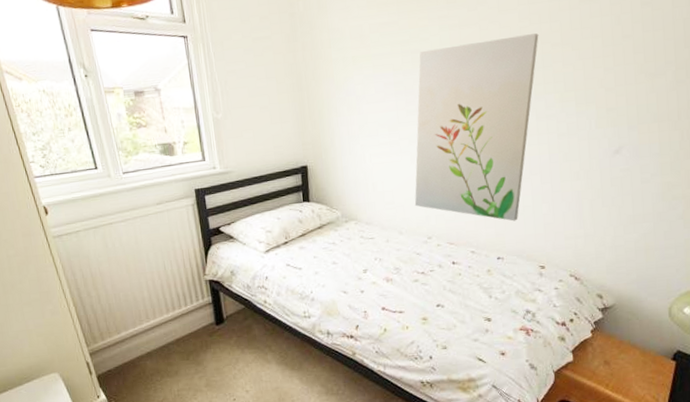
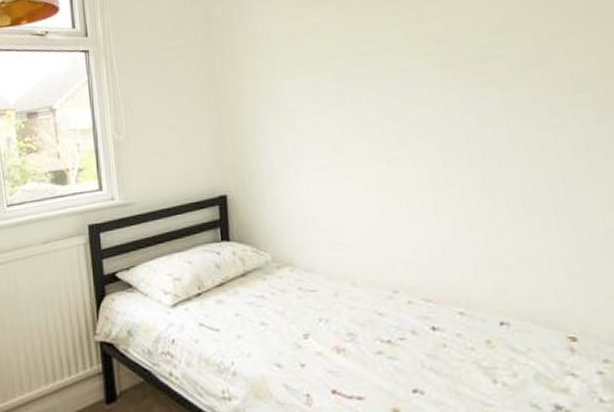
wall art: present [414,33,539,222] -> none [367,23,529,270]

